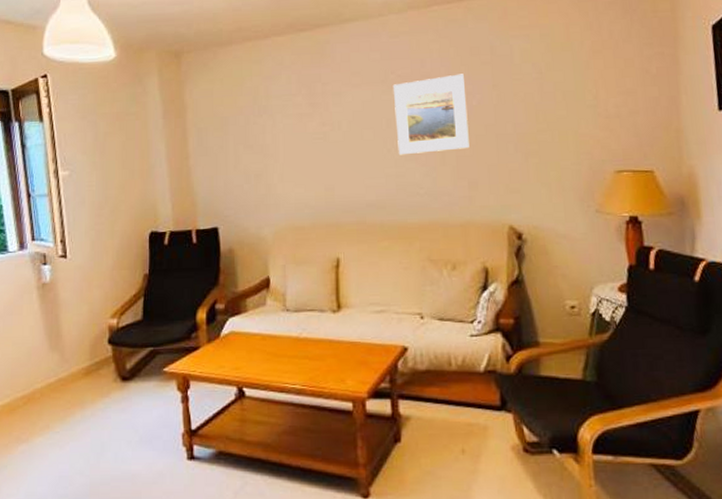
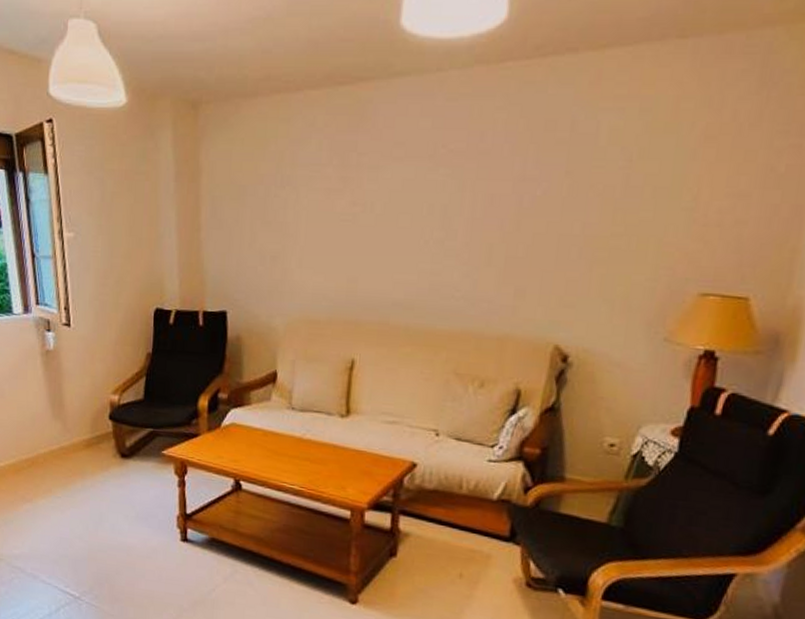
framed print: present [392,74,469,155] -> none [437,154,532,250]

